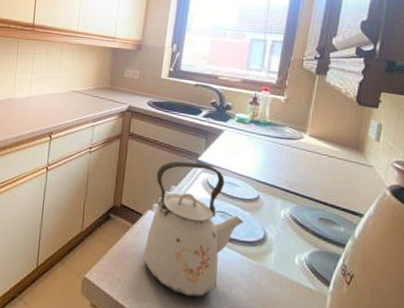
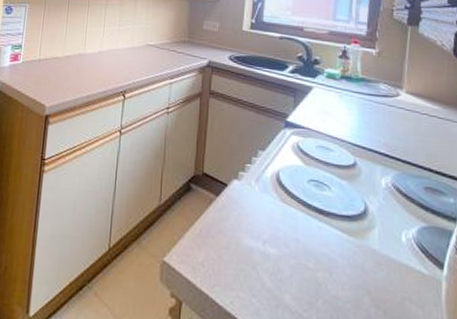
kettle: present [144,161,243,297] -> none [230,122,341,284]

